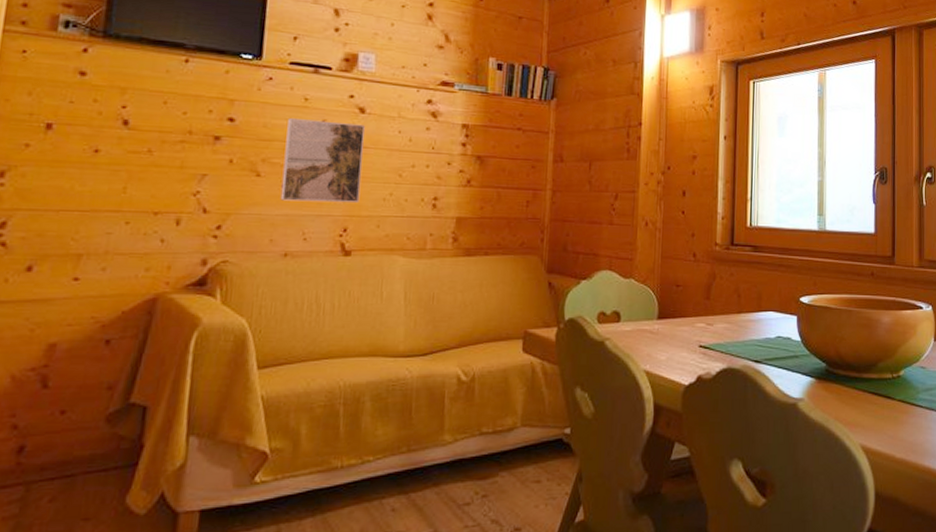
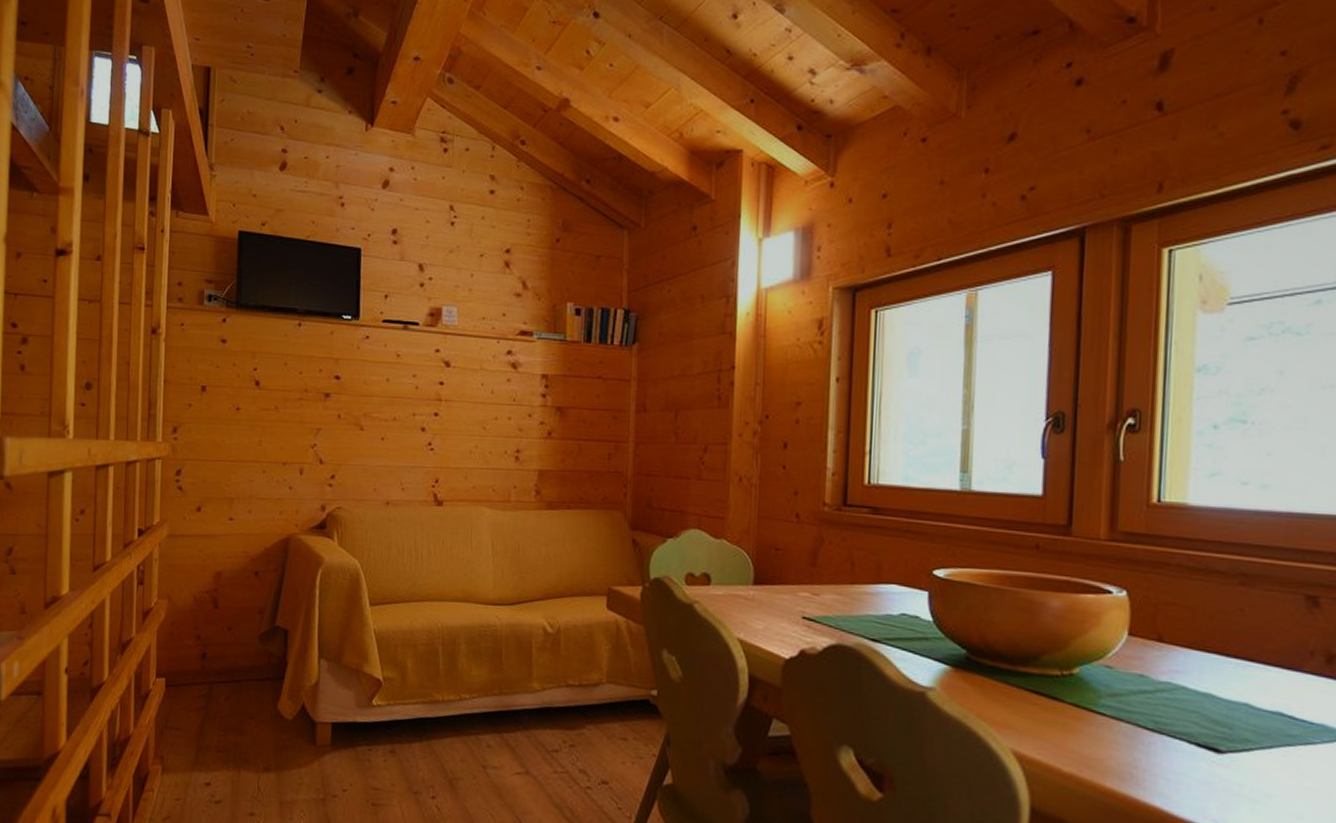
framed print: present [280,118,365,203] -> none [381,375,450,455]

